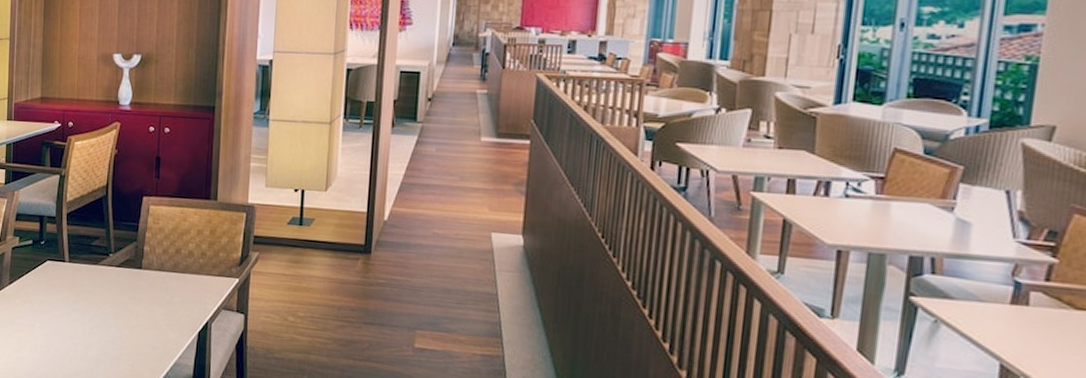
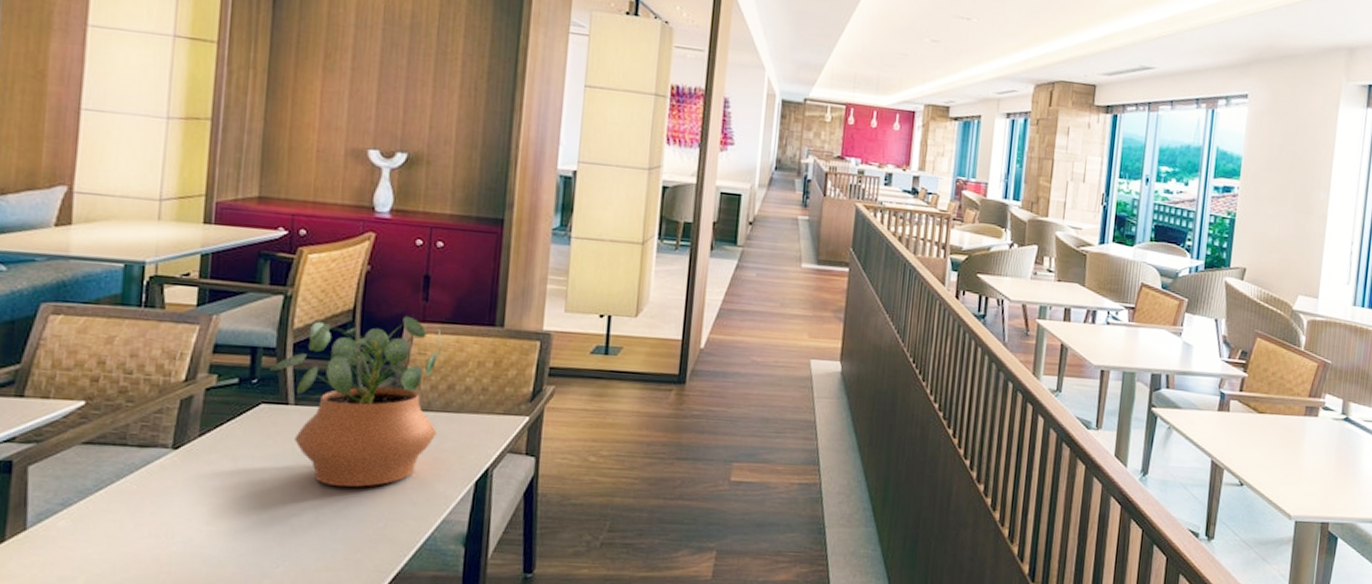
potted plant: none [51,191,171,331] -> present [268,315,442,488]

